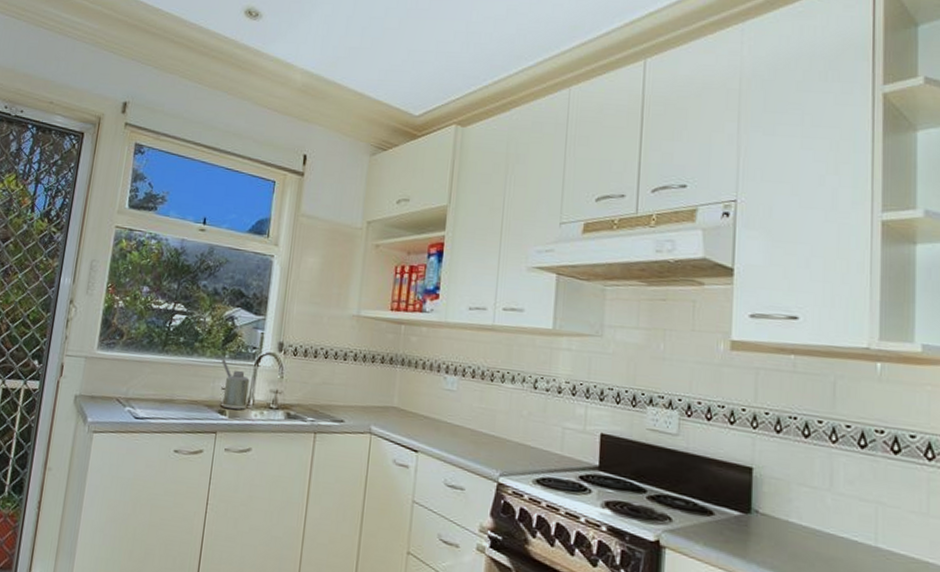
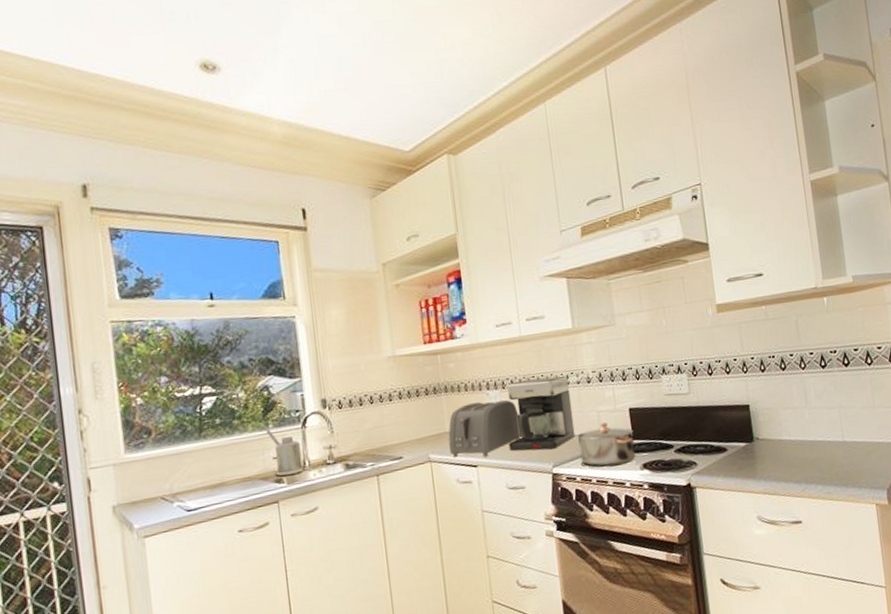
toaster: none [393,383,474,445] -> present [448,400,522,459]
coffee maker: none [456,372,537,457] -> present [507,376,576,452]
cooking pot: none [533,442,601,495] -> present [577,422,636,467]

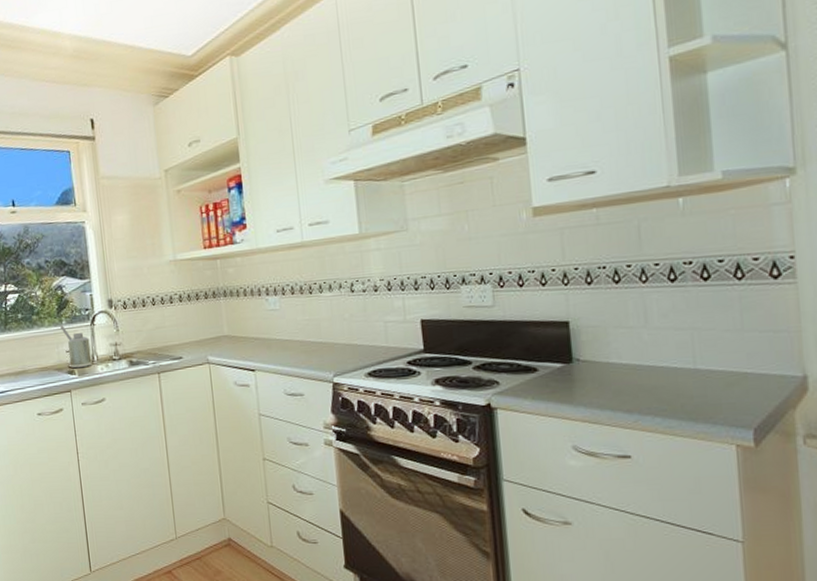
toaster: present [448,400,522,459] -> none [226,306,301,362]
coffee maker: present [507,376,576,452] -> none [287,283,359,359]
cooking pot: present [577,422,636,467] -> none [361,333,427,379]

